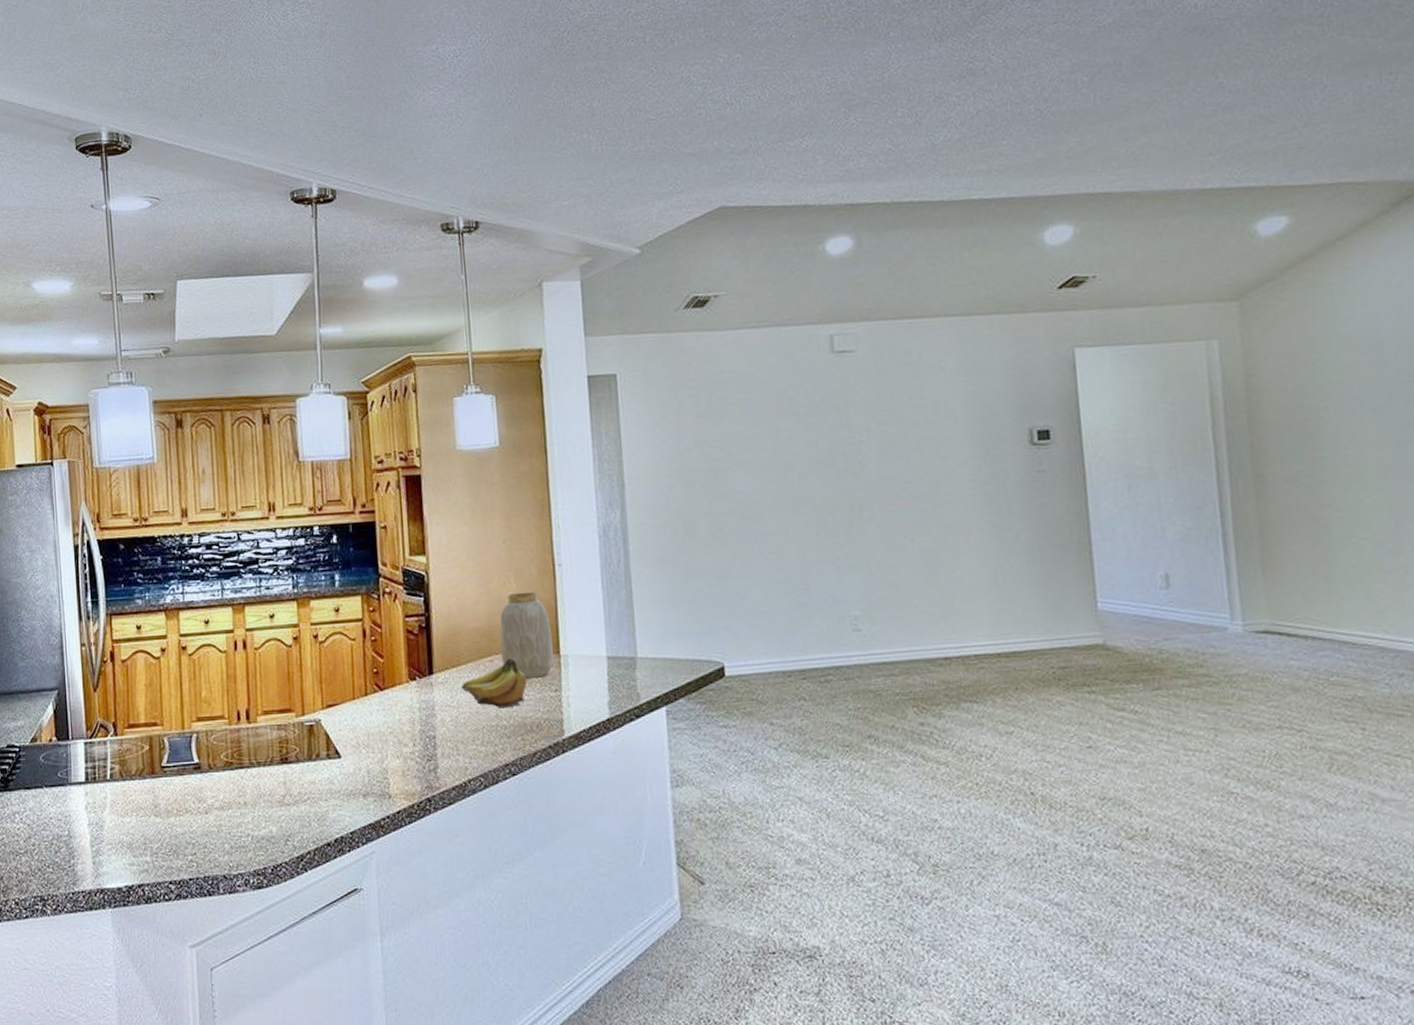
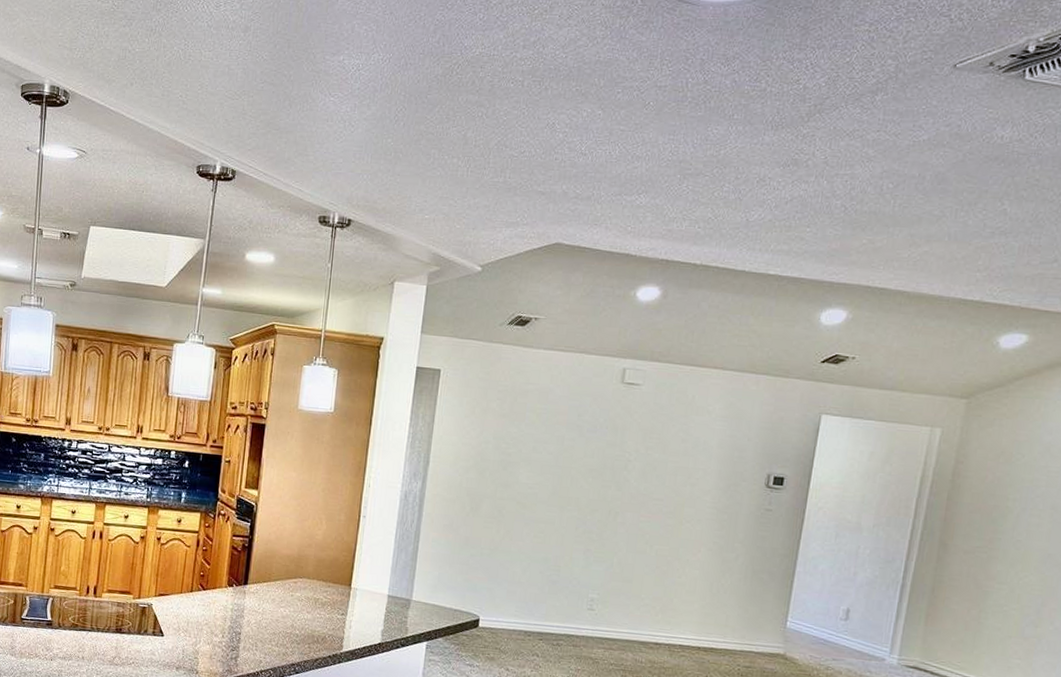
fruit: present [461,658,527,707] -> none [267,583,322,621]
vase: present [499,591,554,678] -> none [304,532,348,602]

